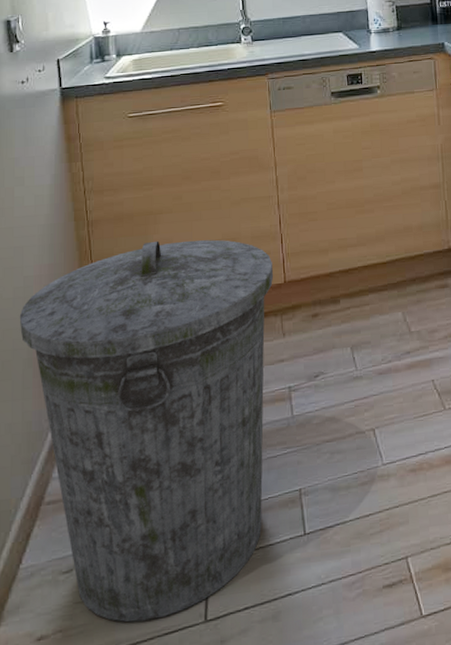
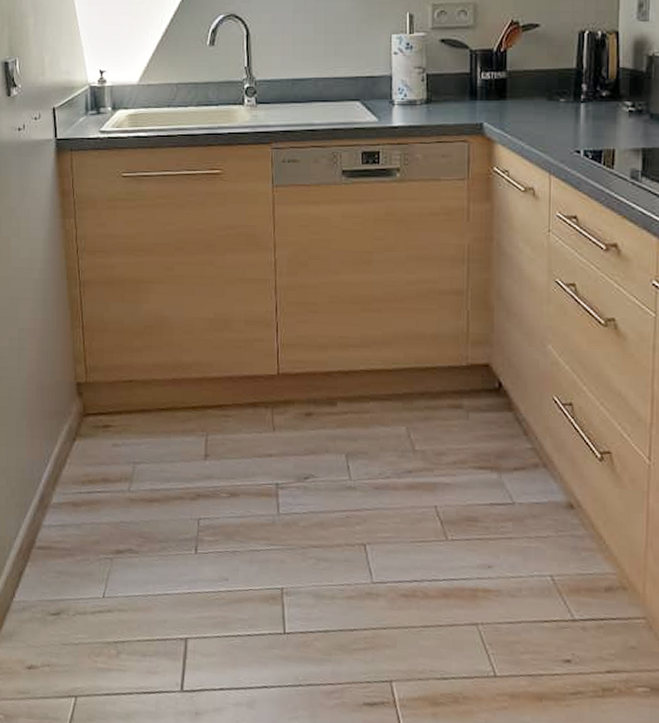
trash can: present [19,239,274,623] -> none [14,310,267,677]

